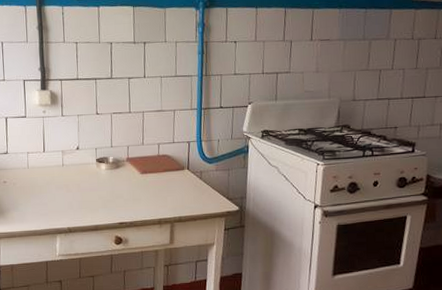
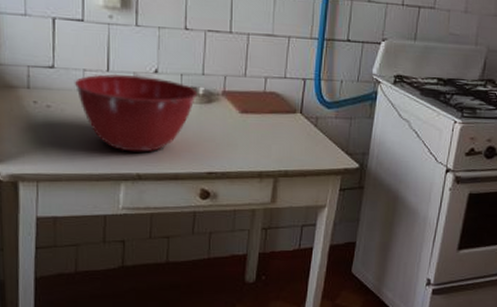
mixing bowl: none [21,152,108,211] -> present [74,73,197,152]

